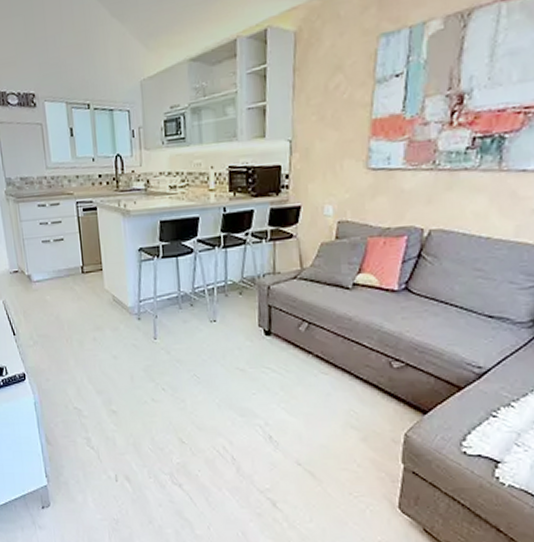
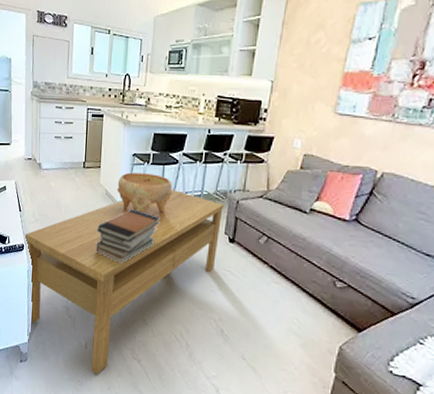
coffee table: none [24,283,253,509] -> present [24,188,223,375]
book stack: none [109,313,182,379] -> present [96,209,160,264]
decorative bowl: none [125,268,193,317] -> present [117,172,173,214]

